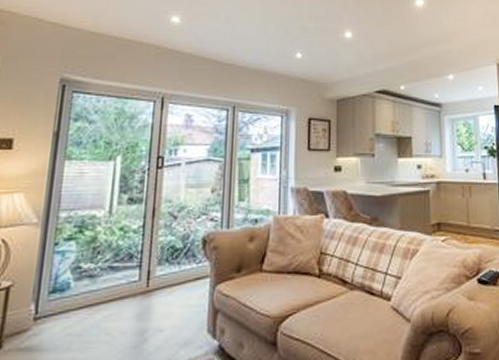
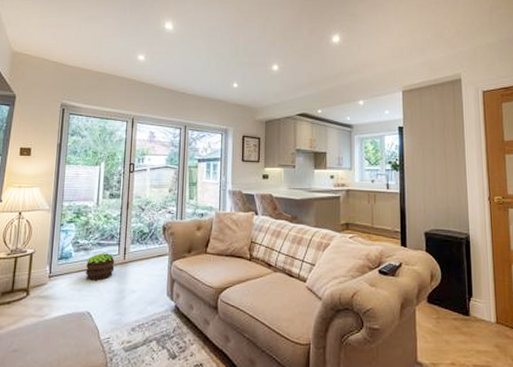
potted plant: none [90,279,135,321] -> present [86,253,115,281]

